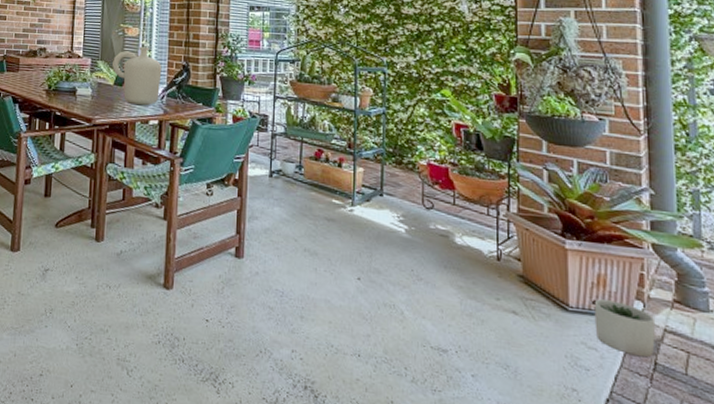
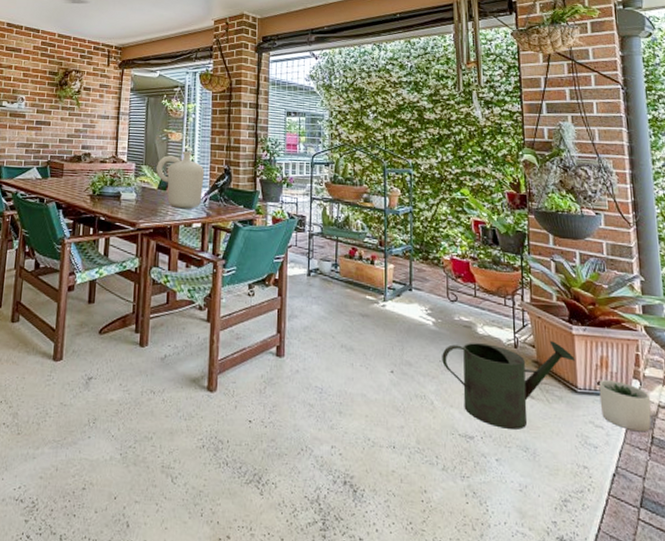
watering can: none [414,253,567,346] -> present [442,341,575,430]

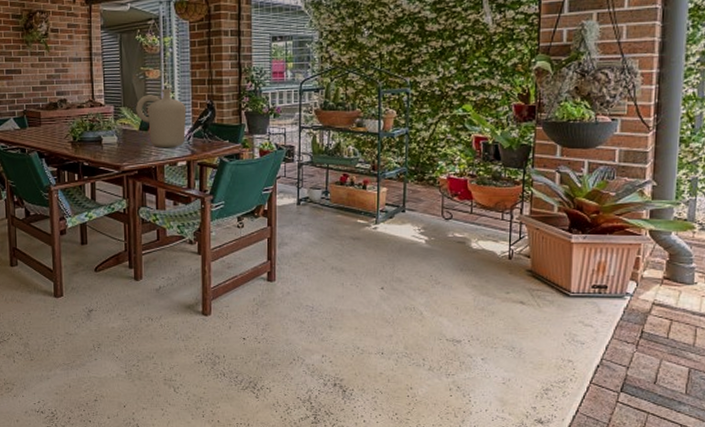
watering can: present [442,341,575,430] -> none [433,251,571,332]
planter: present [598,380,651,433] -> none [592,283,646,328]

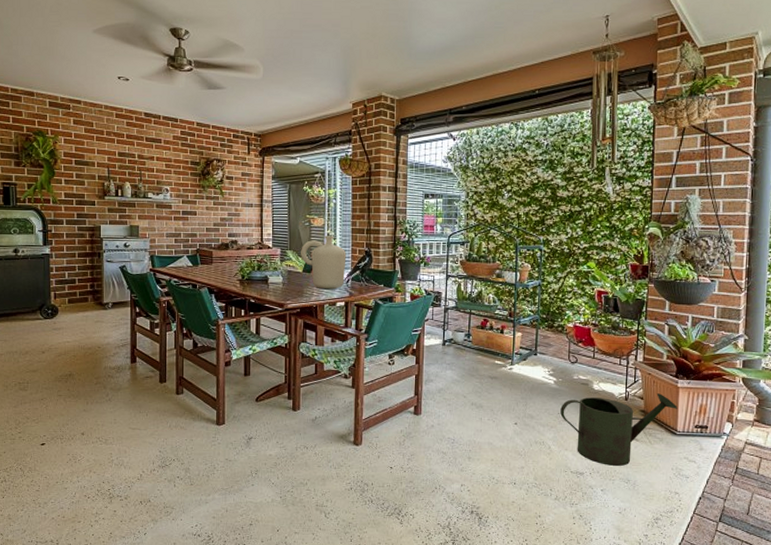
watering can: none [433,251,571,332] -> present [560,393,678,466]

